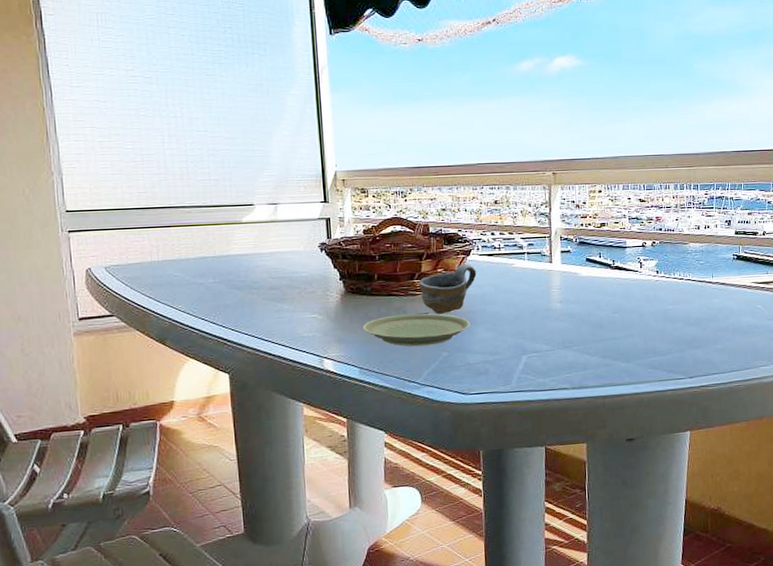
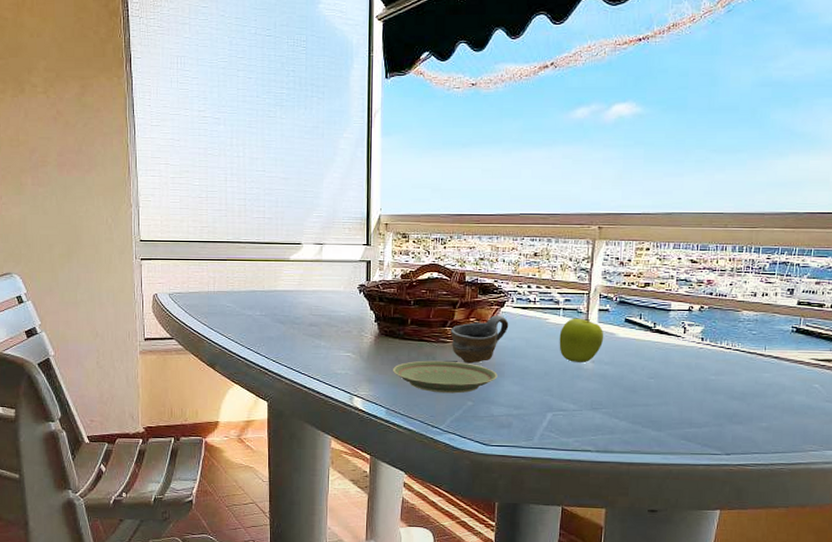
fruit: none [526,260,569,304] -> present [559,318,604,362]

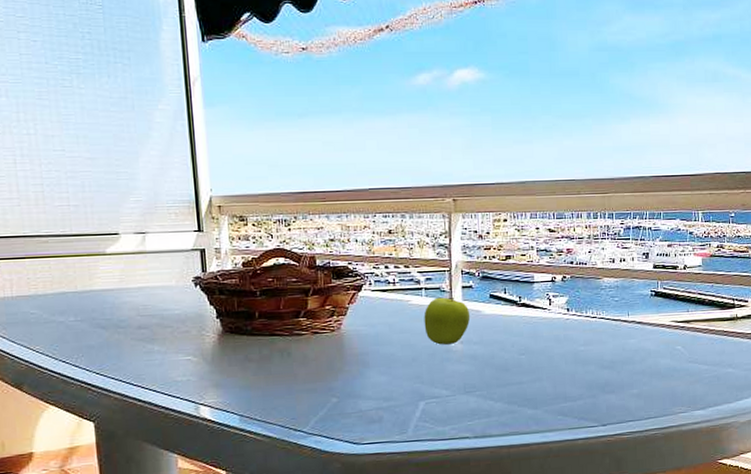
plate: present [393,360,497,394] -> none [243,355,362,392]
cup: present [451,315,509,364] -> none [305,300,369,356]

